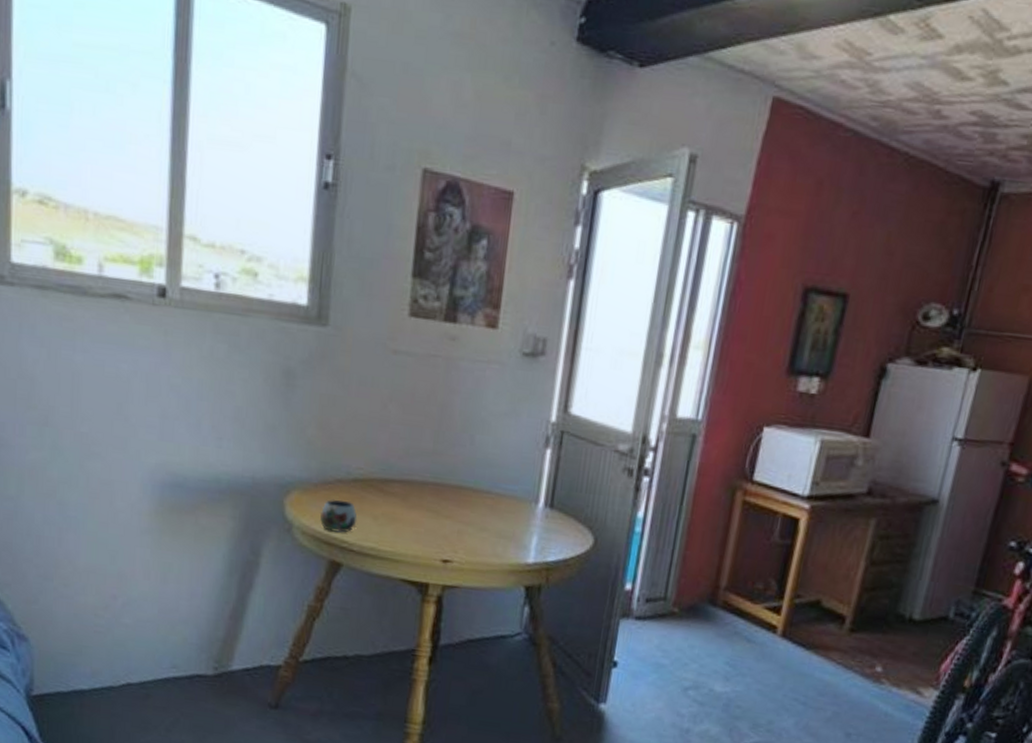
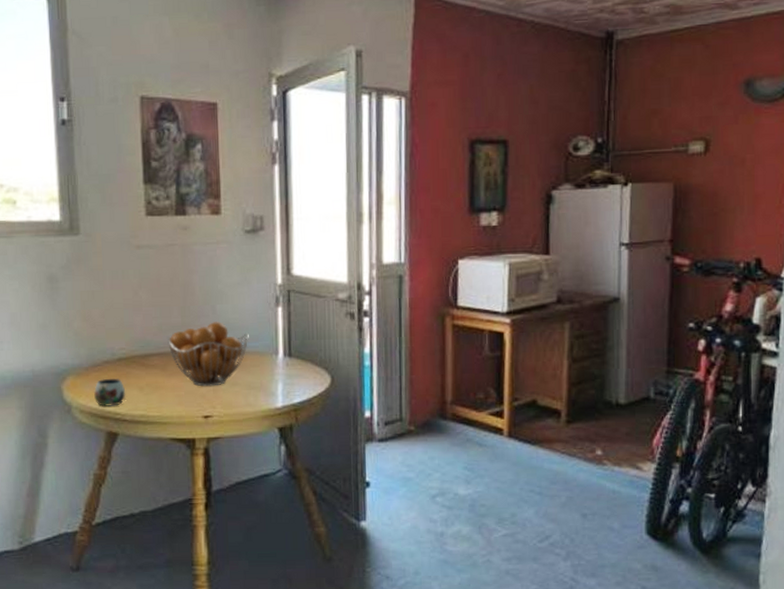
fruit basket: none [413,454,508,528] -> present [166,322,249,387]

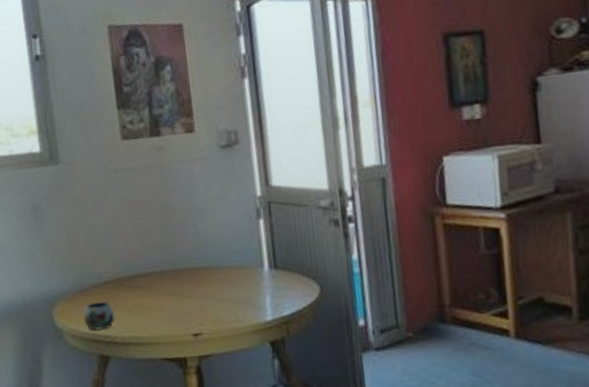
fruit basket: present [166,322,249,387] -> none [150,238,233,305]

